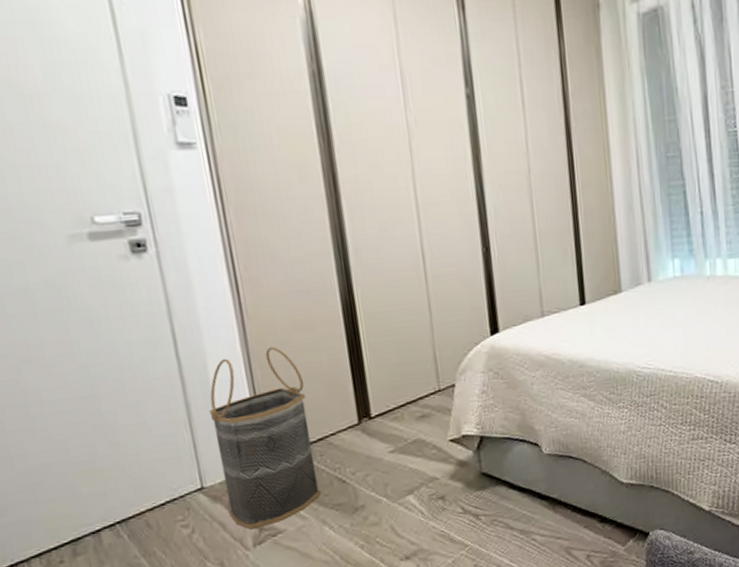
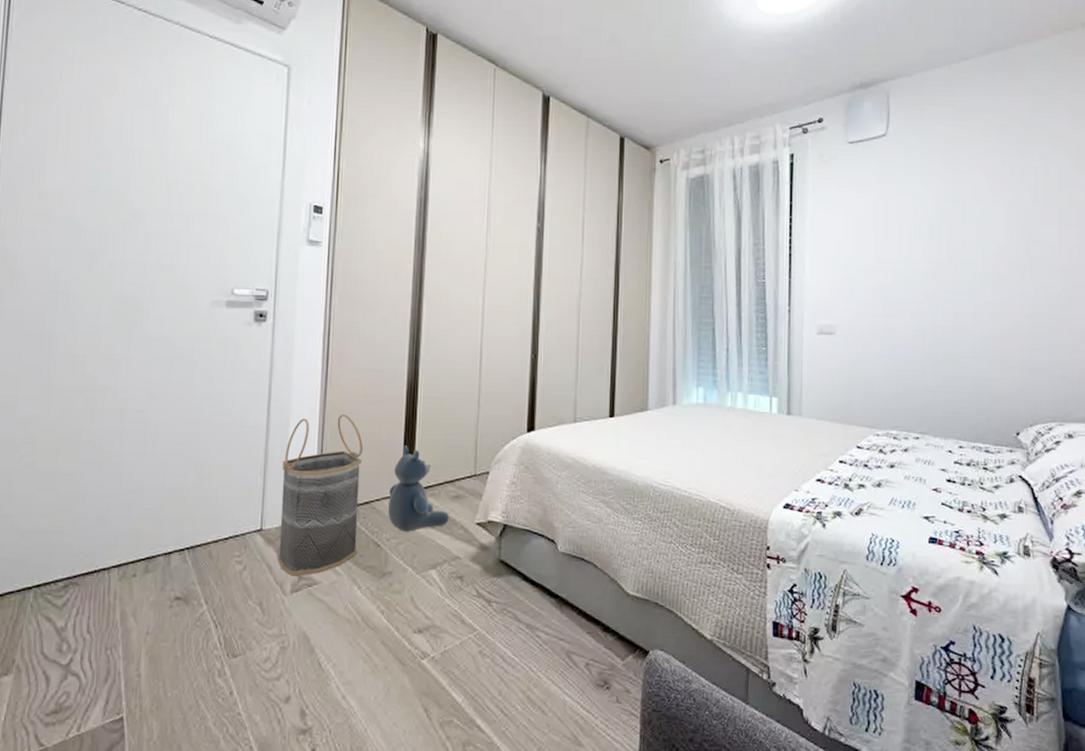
stuffed bear: none [344,371,419,463] -> present [387,446,450,532]

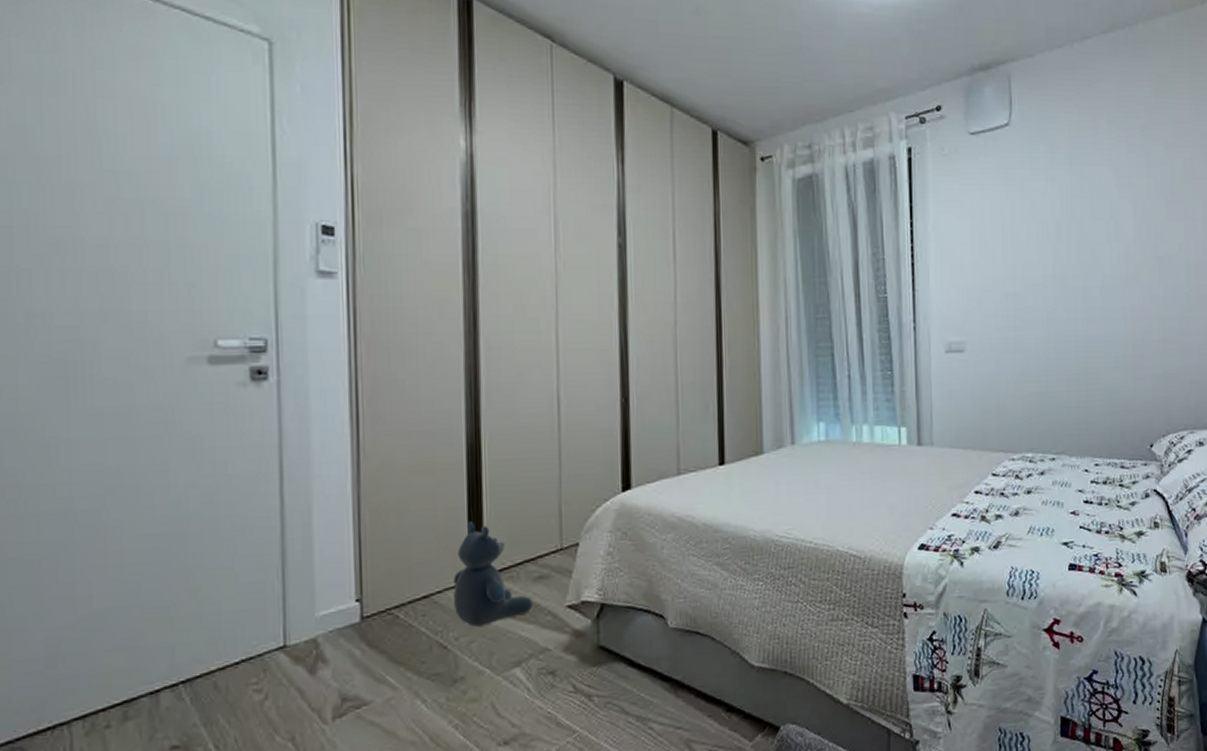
basket: present [277,414,363,576] -> none [306,490,418,699]

